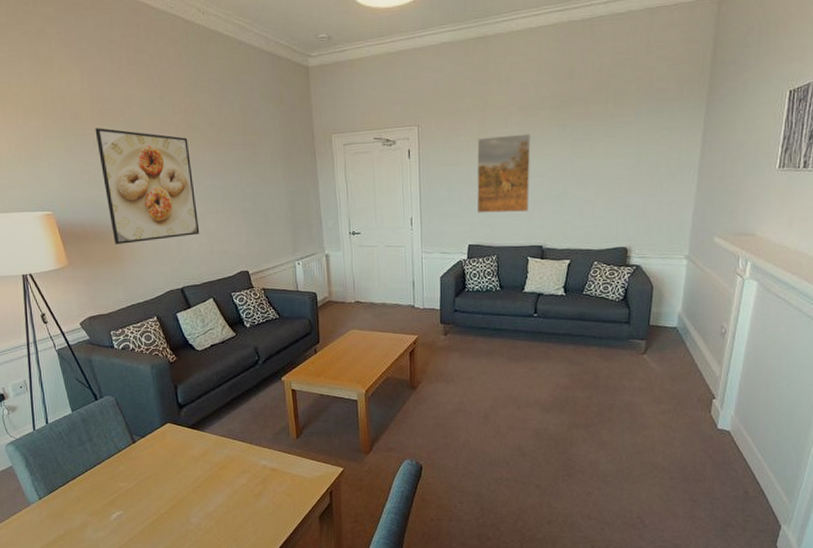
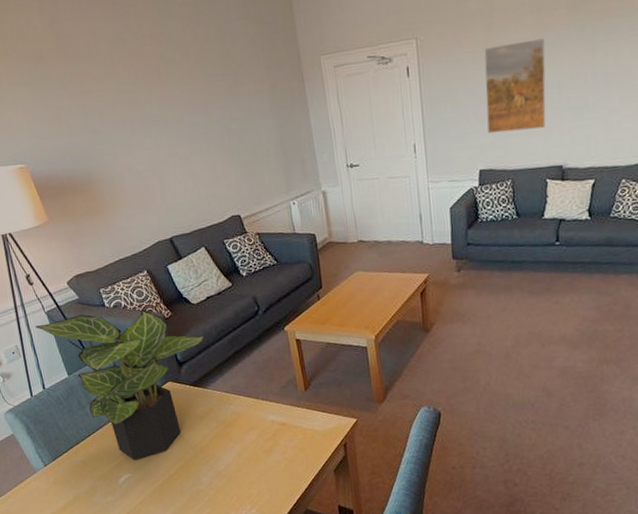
potted plant: none [44,353,207,498] -> present [35,309,205,461]
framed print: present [95,128,200,244] -> none [61,67,185,195]

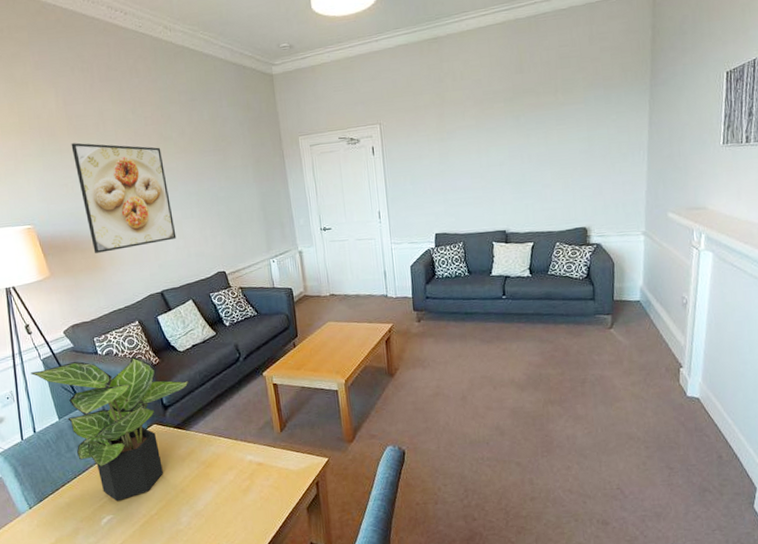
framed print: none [61,67,185,195] -> present [71,142,177,253]
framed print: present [484,38,546,134] -> none [437,125,491,203]

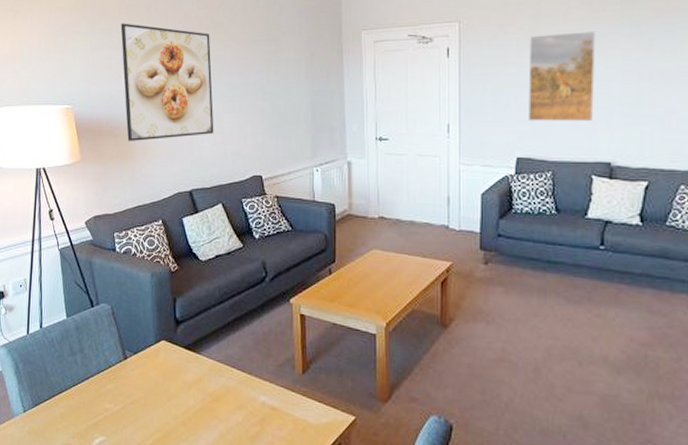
potted plant: present [30,356,190,502] -> none [46,256,208,422]
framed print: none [437,125,491,203] -> present [527,31,596,122]

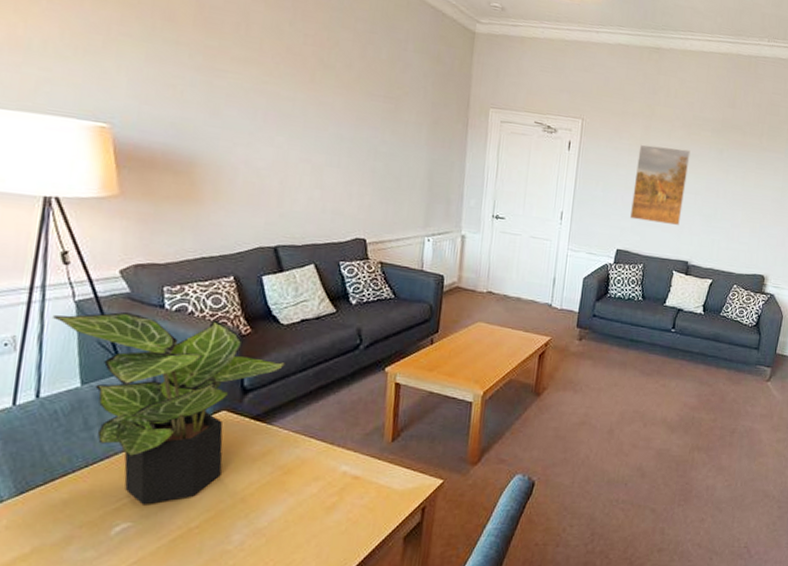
potted plant: none [46,256,208,422] -> present [51,312,287,505]
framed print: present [120,23,214,141] -> none [192,37,317,188]

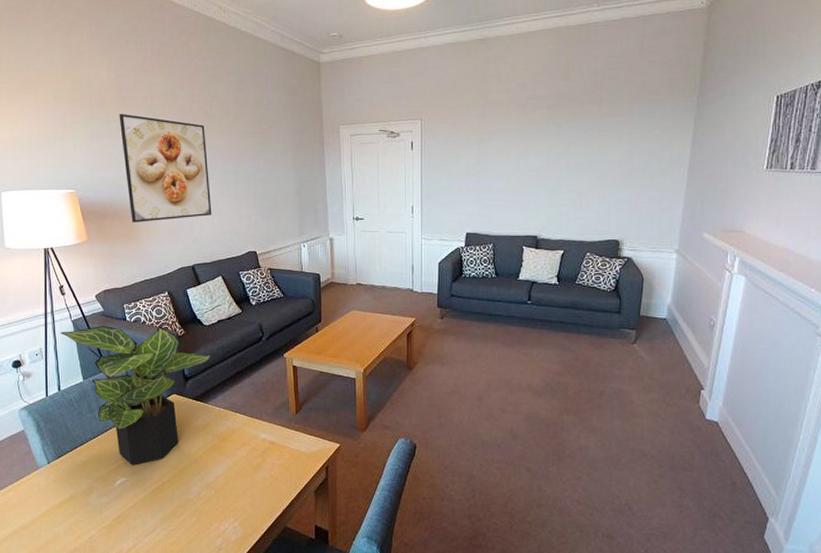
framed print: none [192,37,317,188] -> present [119,113,212,222]
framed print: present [629,144,691,226] -> none [475,130,528,204]

